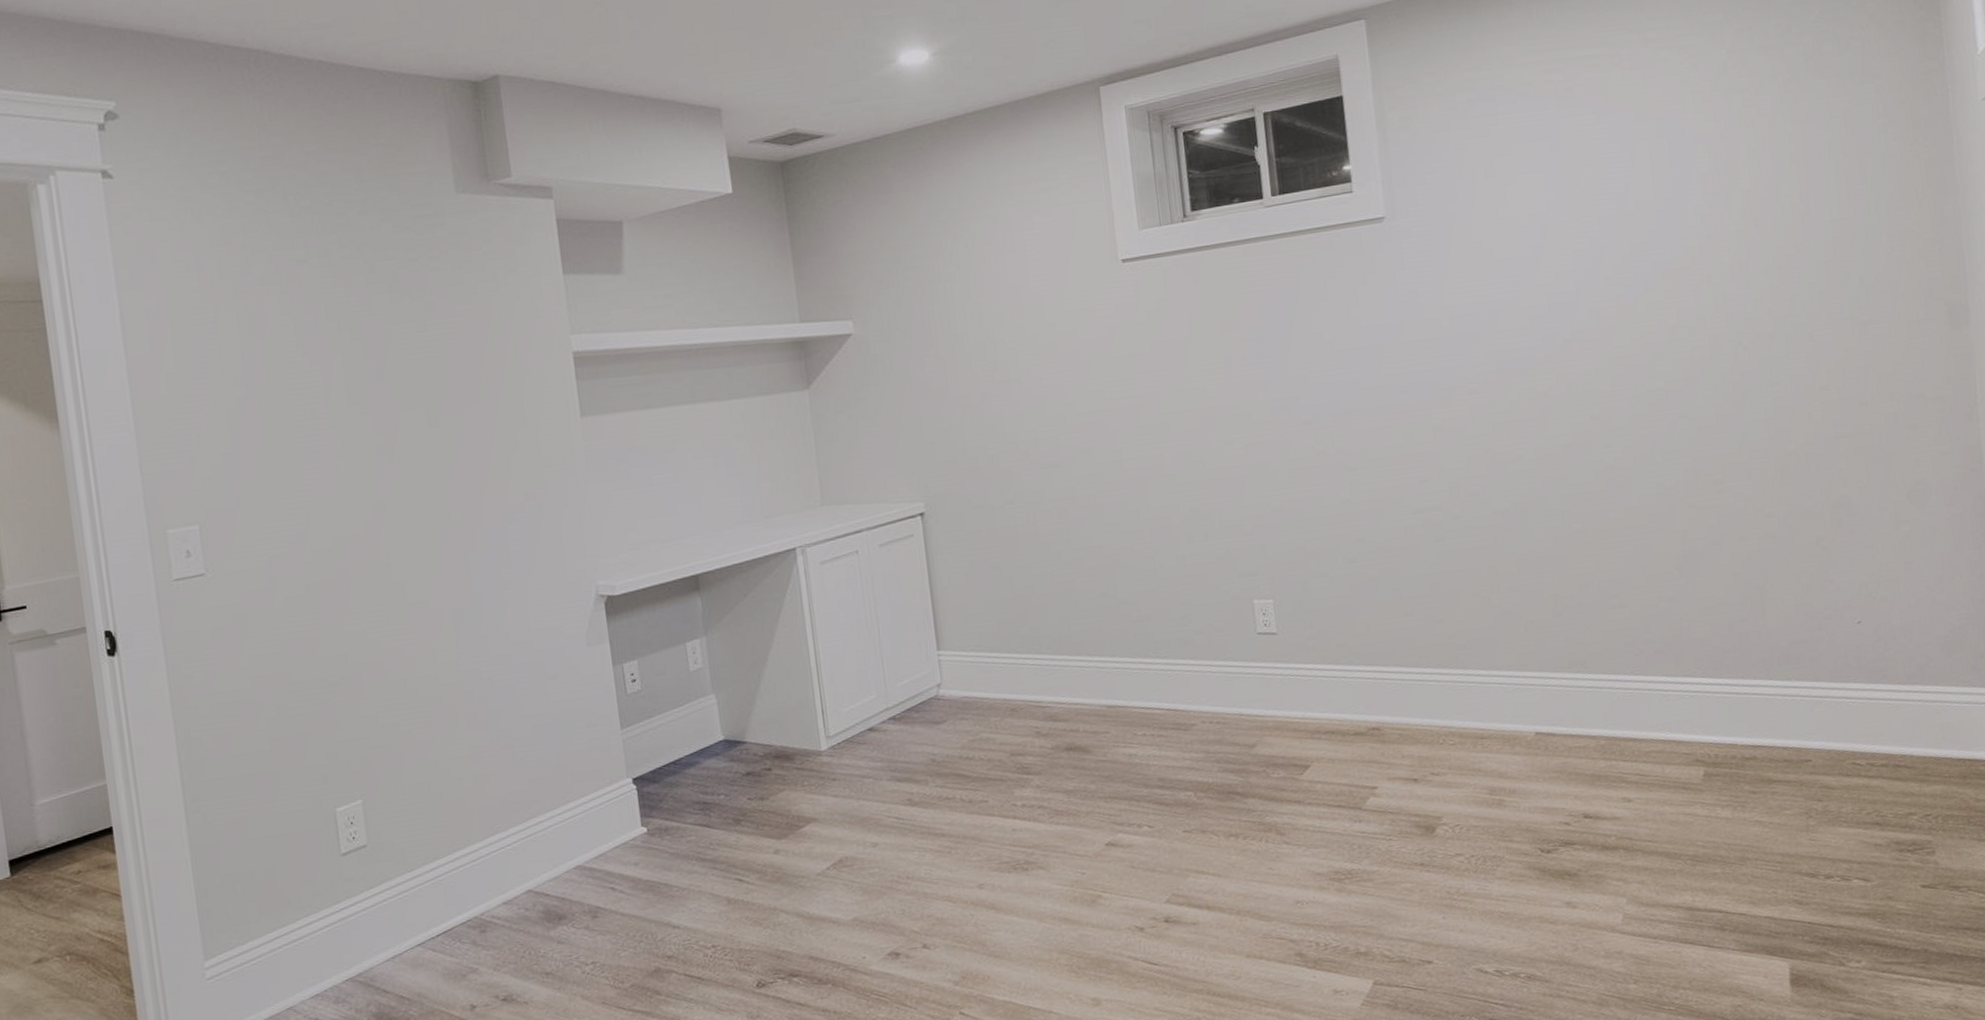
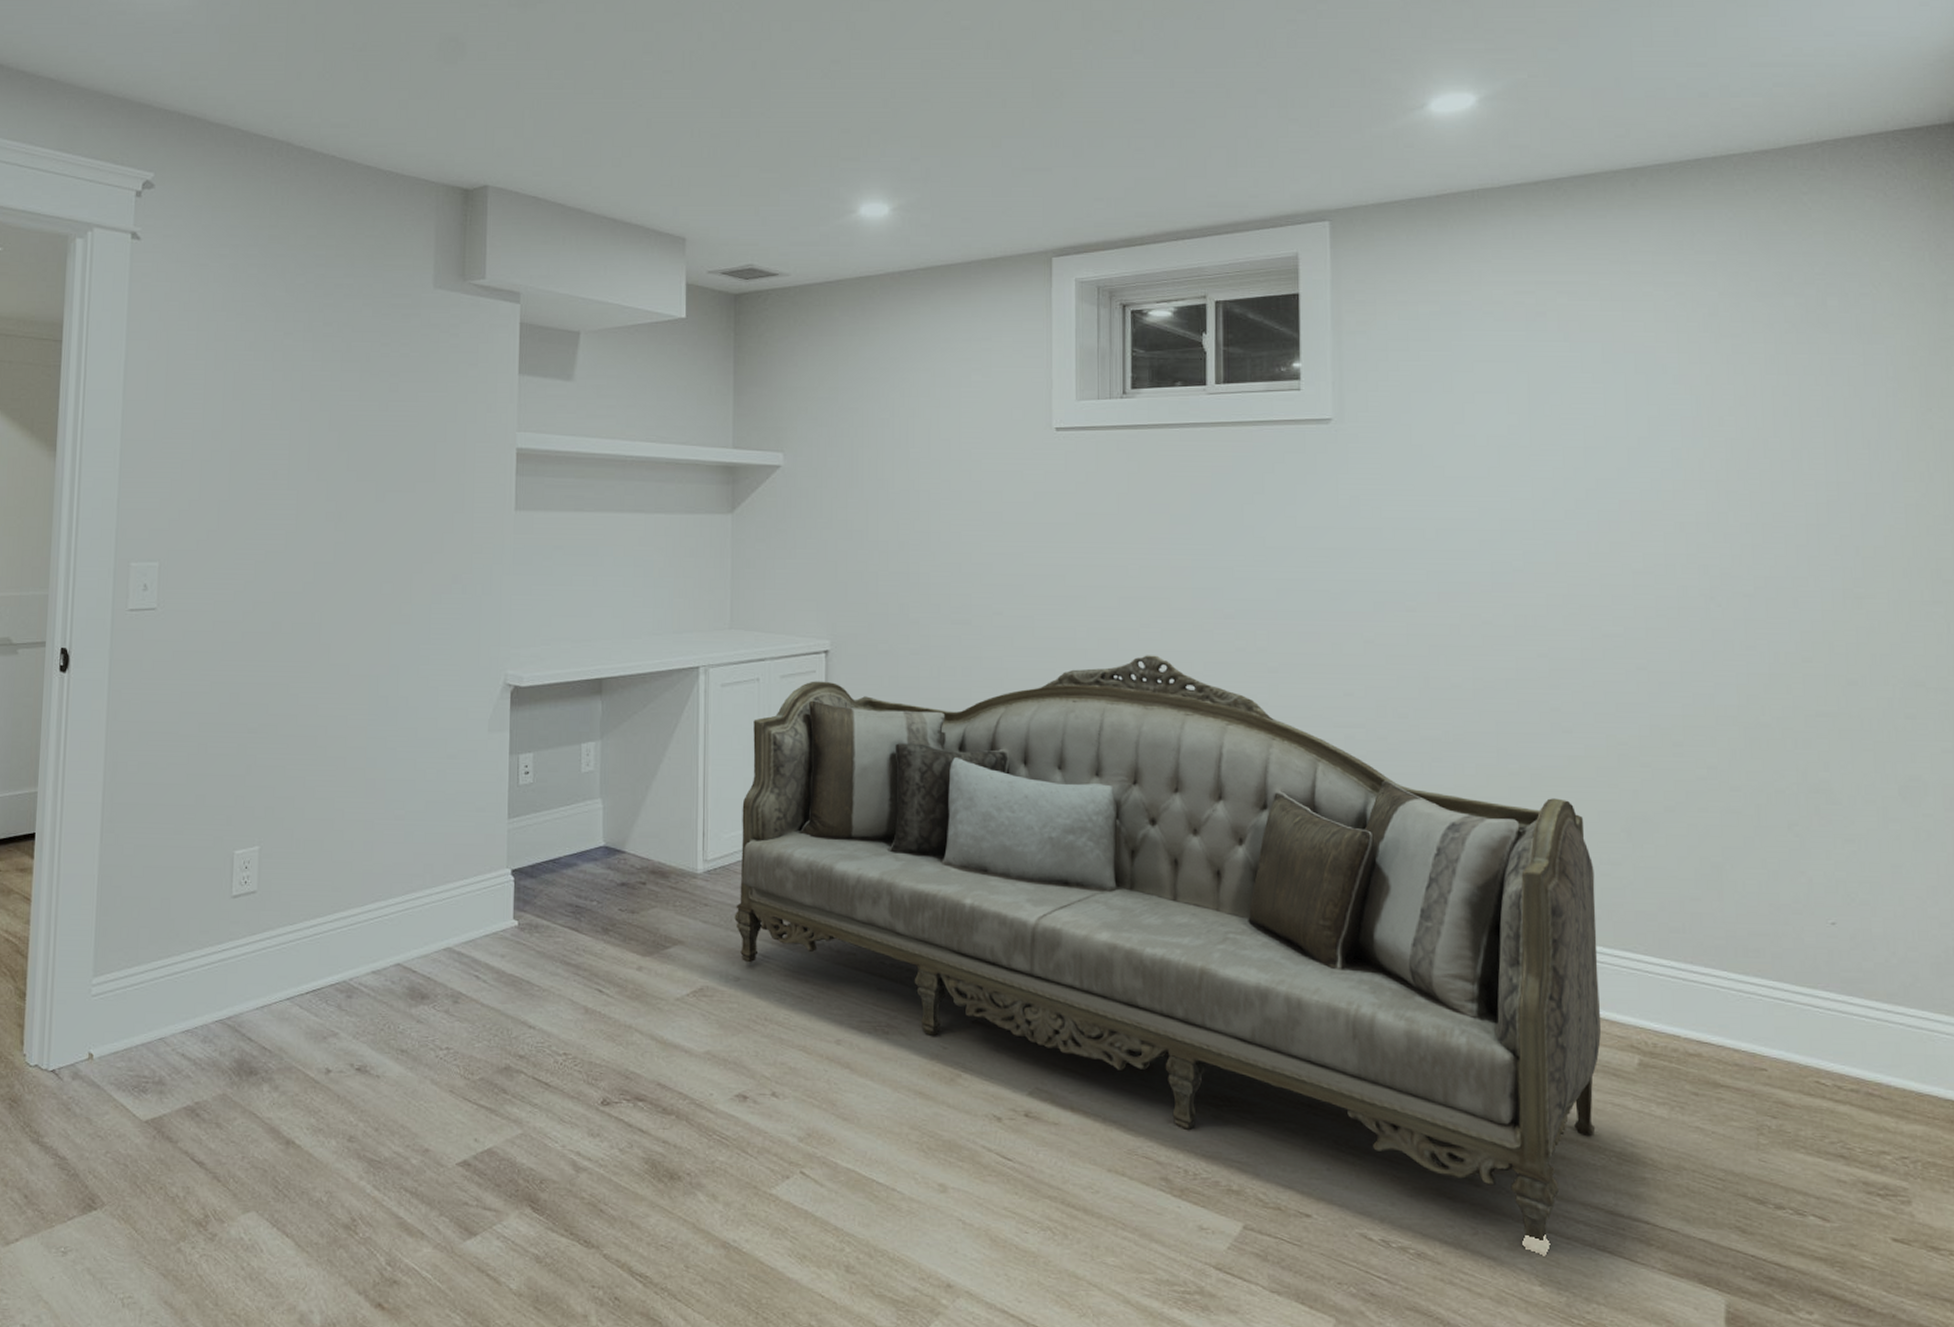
sofa: none [857,470,1672,944] -> present [734,655,1602,1240]

